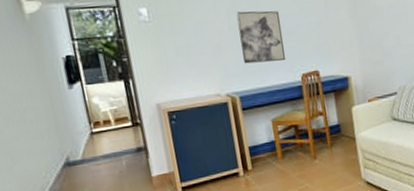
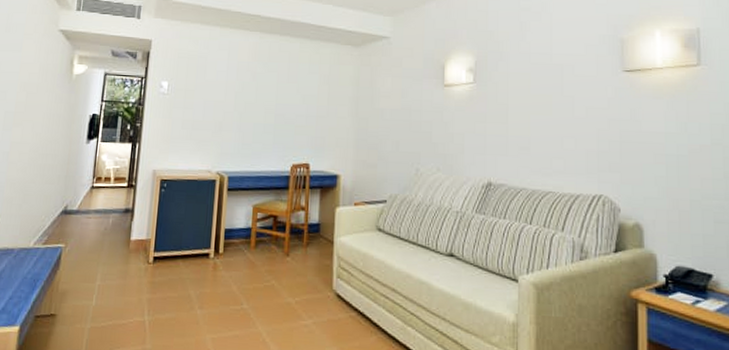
wall art: present [236,11,285,64] -> none [240,95,283,149]

